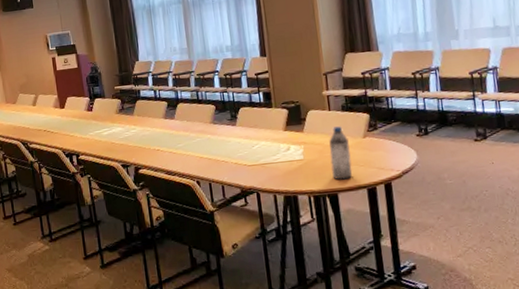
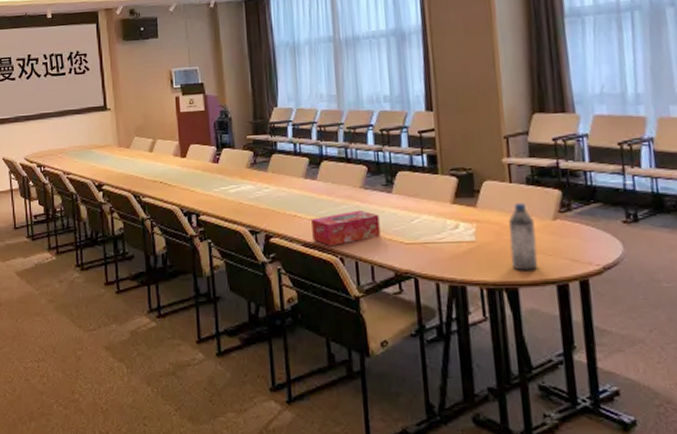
tissue box: none [172,141,228,173] -> present [311,210,381,247]

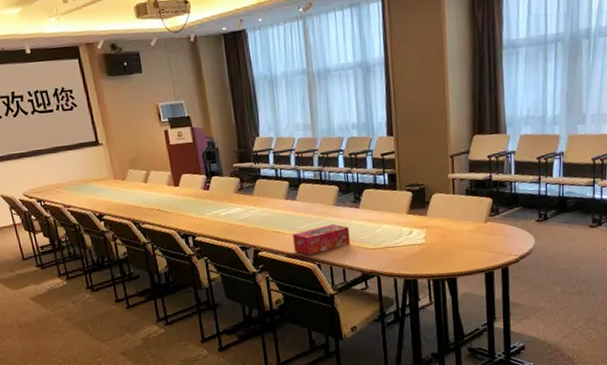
water bottle: present [509,203,539,271] -> none [451,210,472,265]

